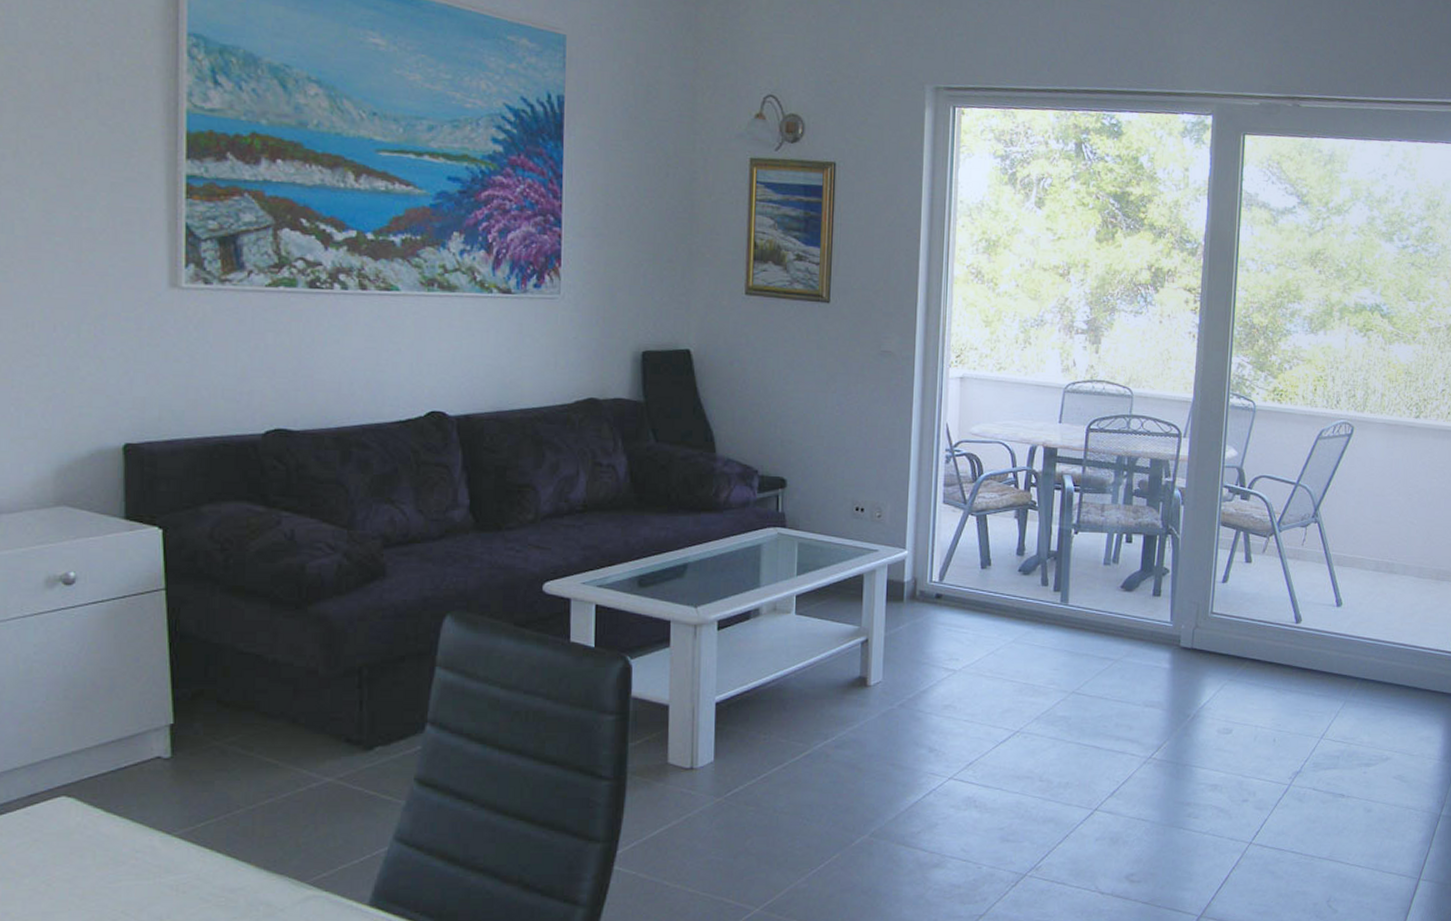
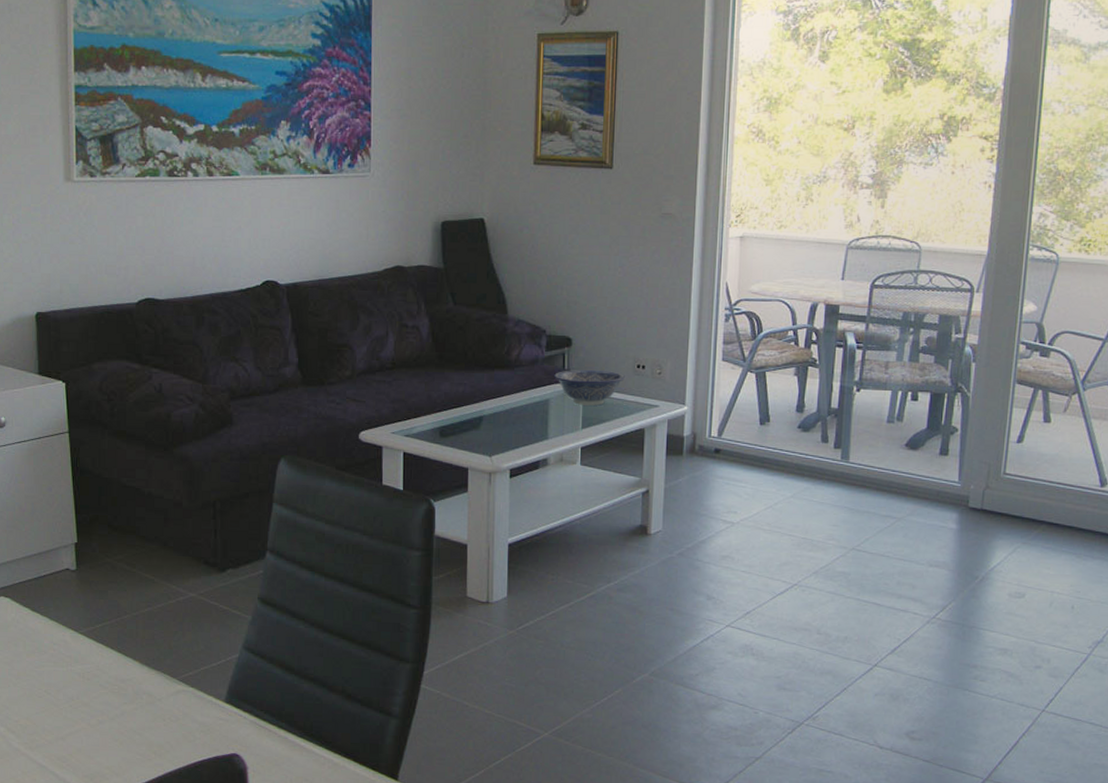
decorative bowl: none [766,512,844,551] -> present [553,369,626,406]

